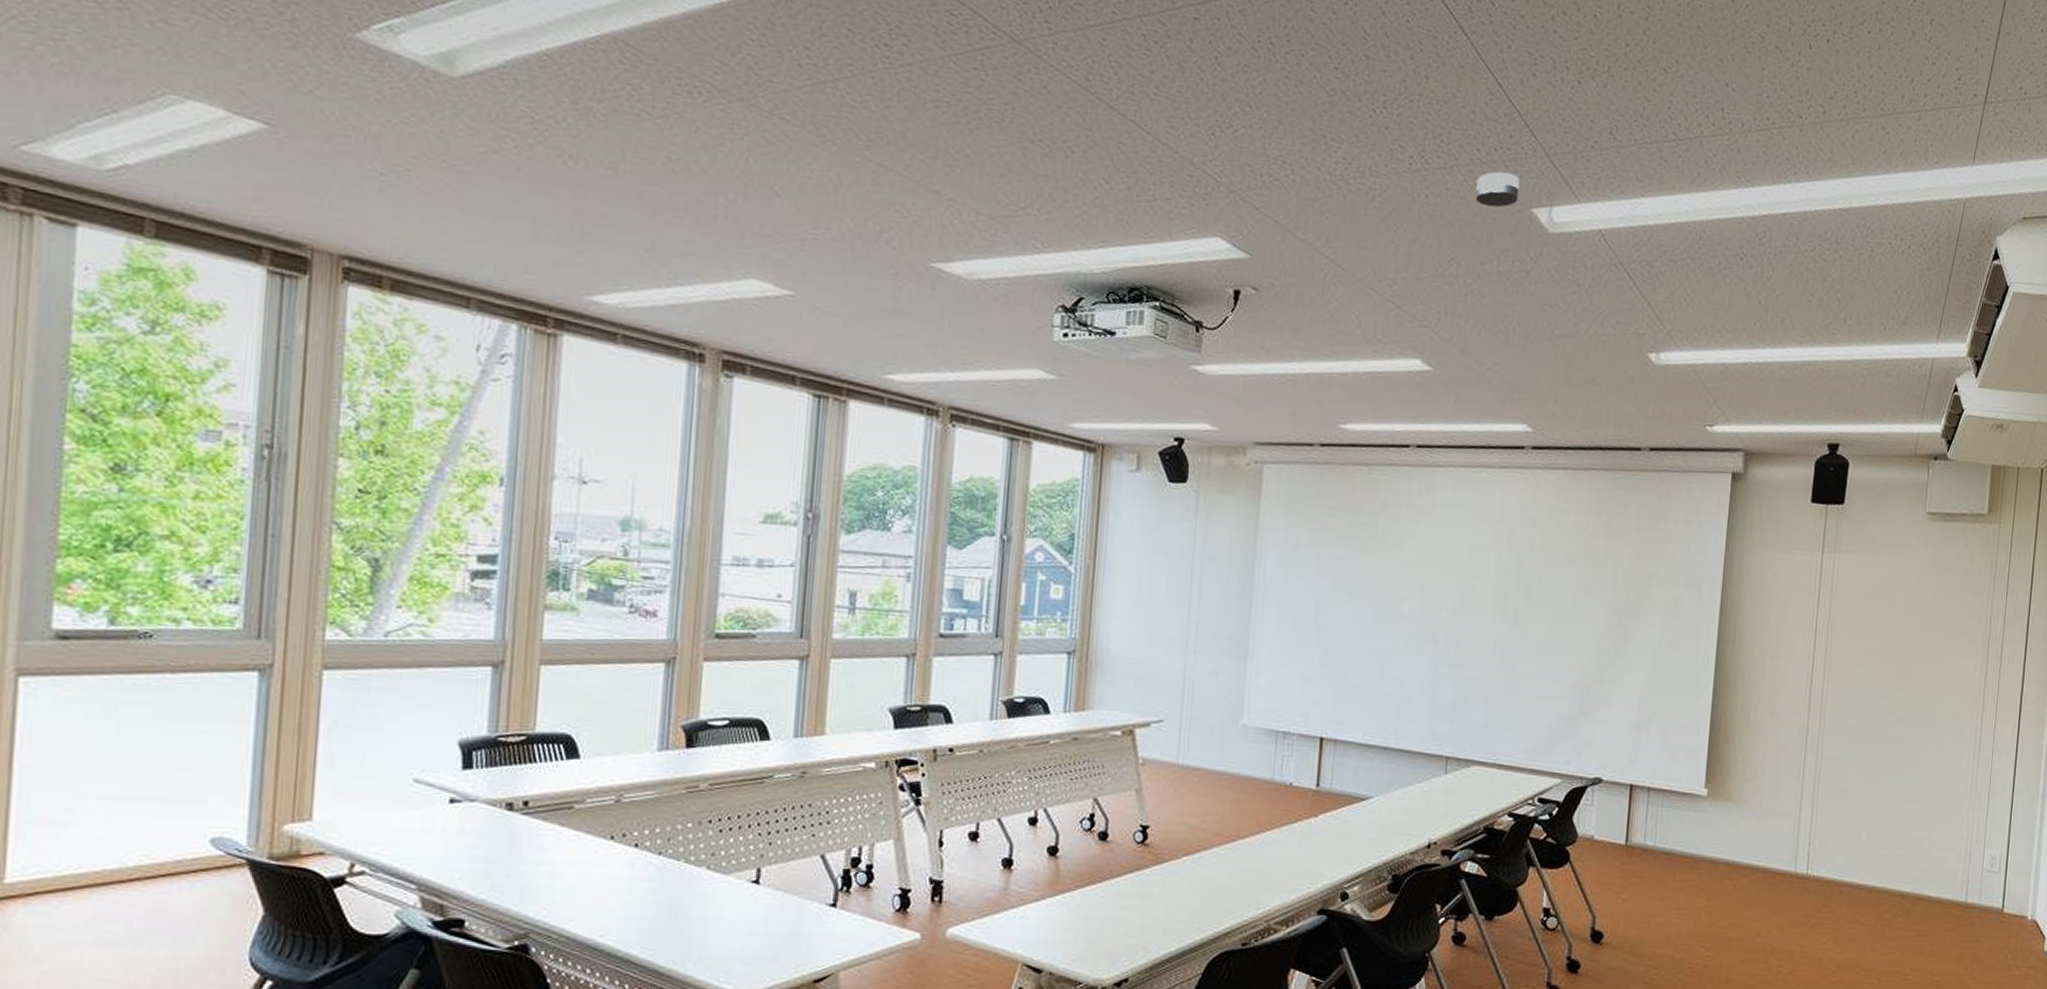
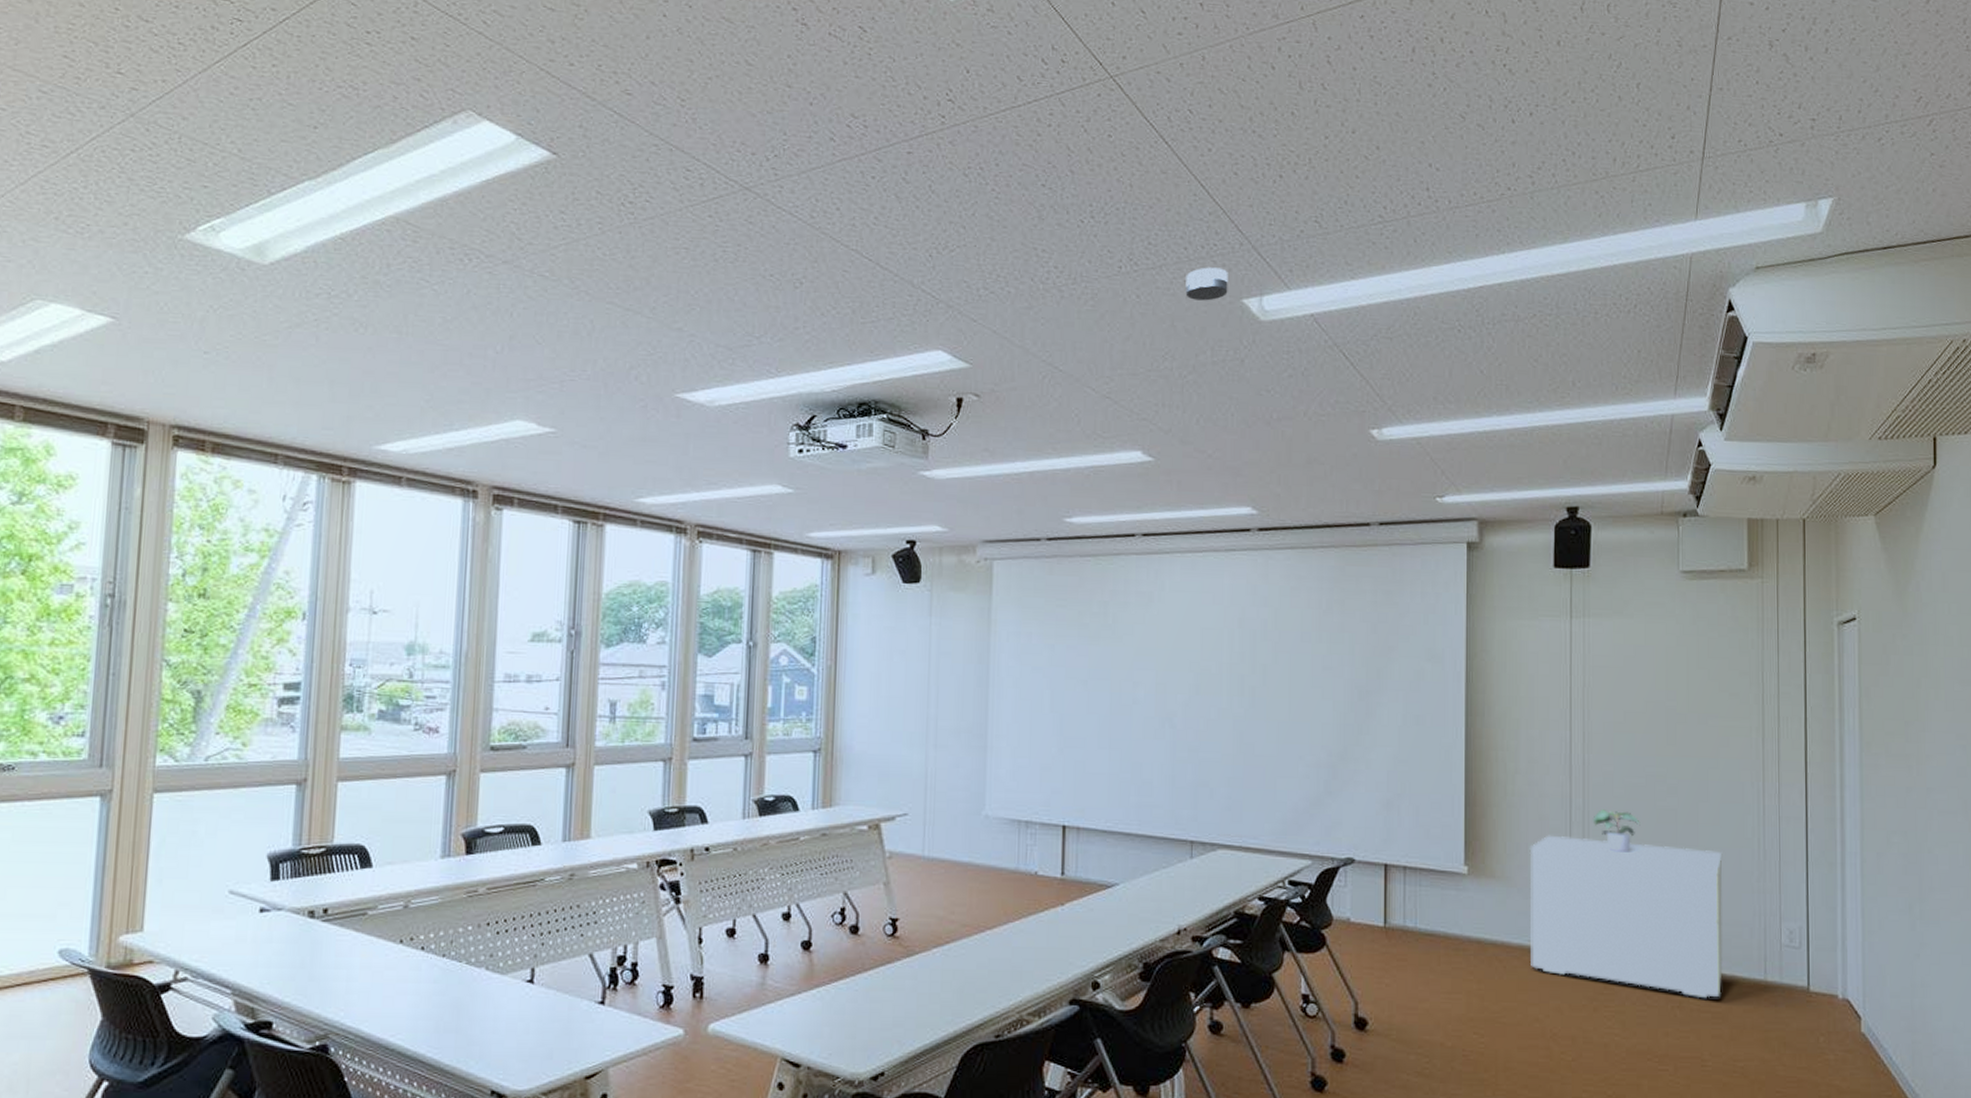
nightstand: none [1758,761,1939,918] -> present [1529,835,1723,999]
potted plant: none [1826,738,1869,781] -> present [1592,809,1640,854]

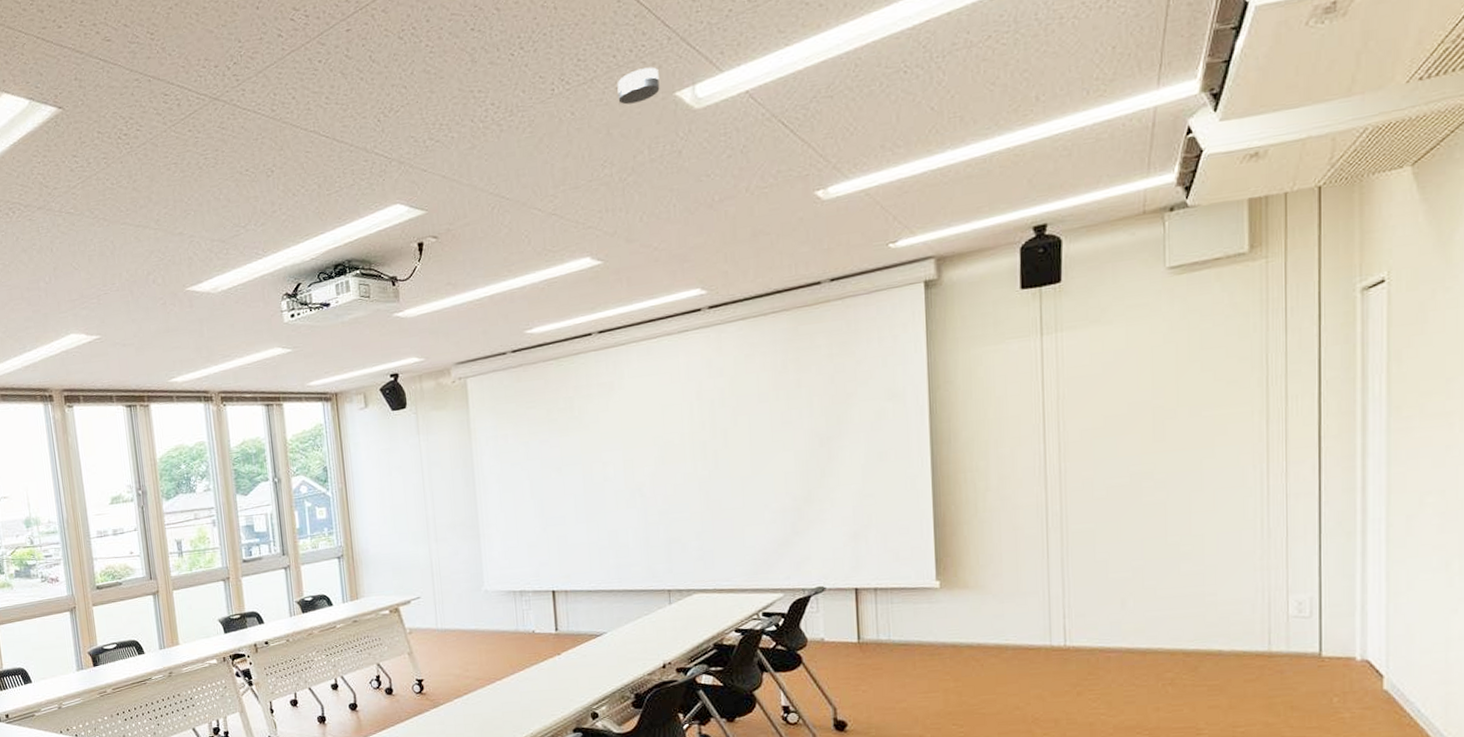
nightstand: present [1529,835,1723,999] -> none [1004,536,1220,675]
potted plant: present [1592,809,1640,854] -> none [1071,511,1125,552]

